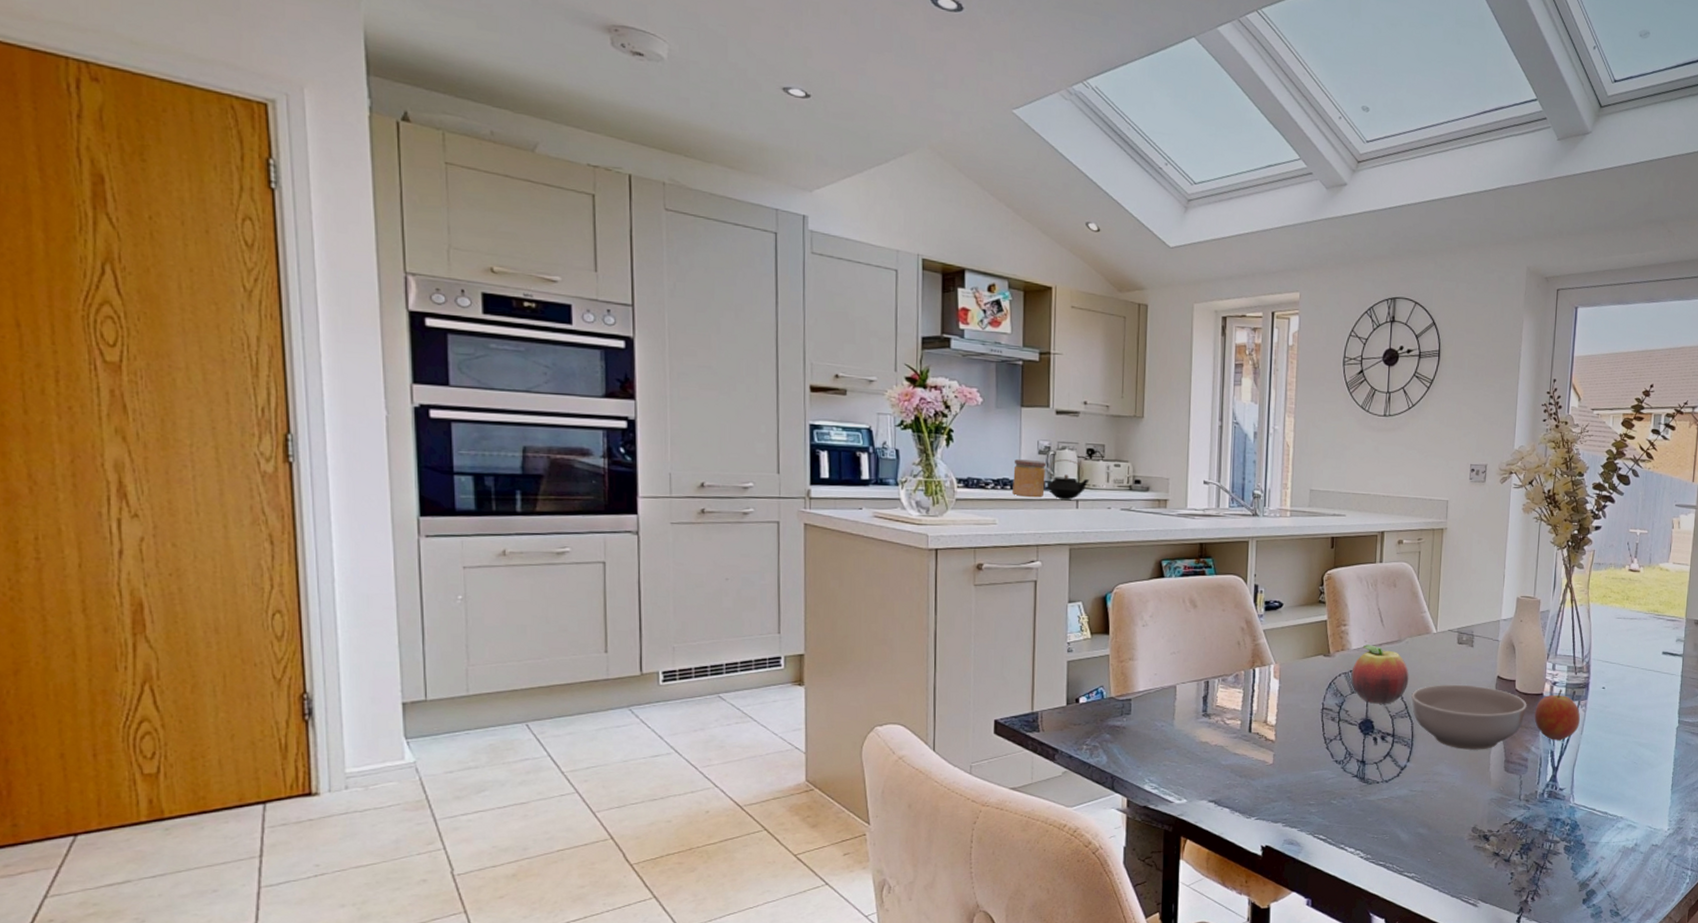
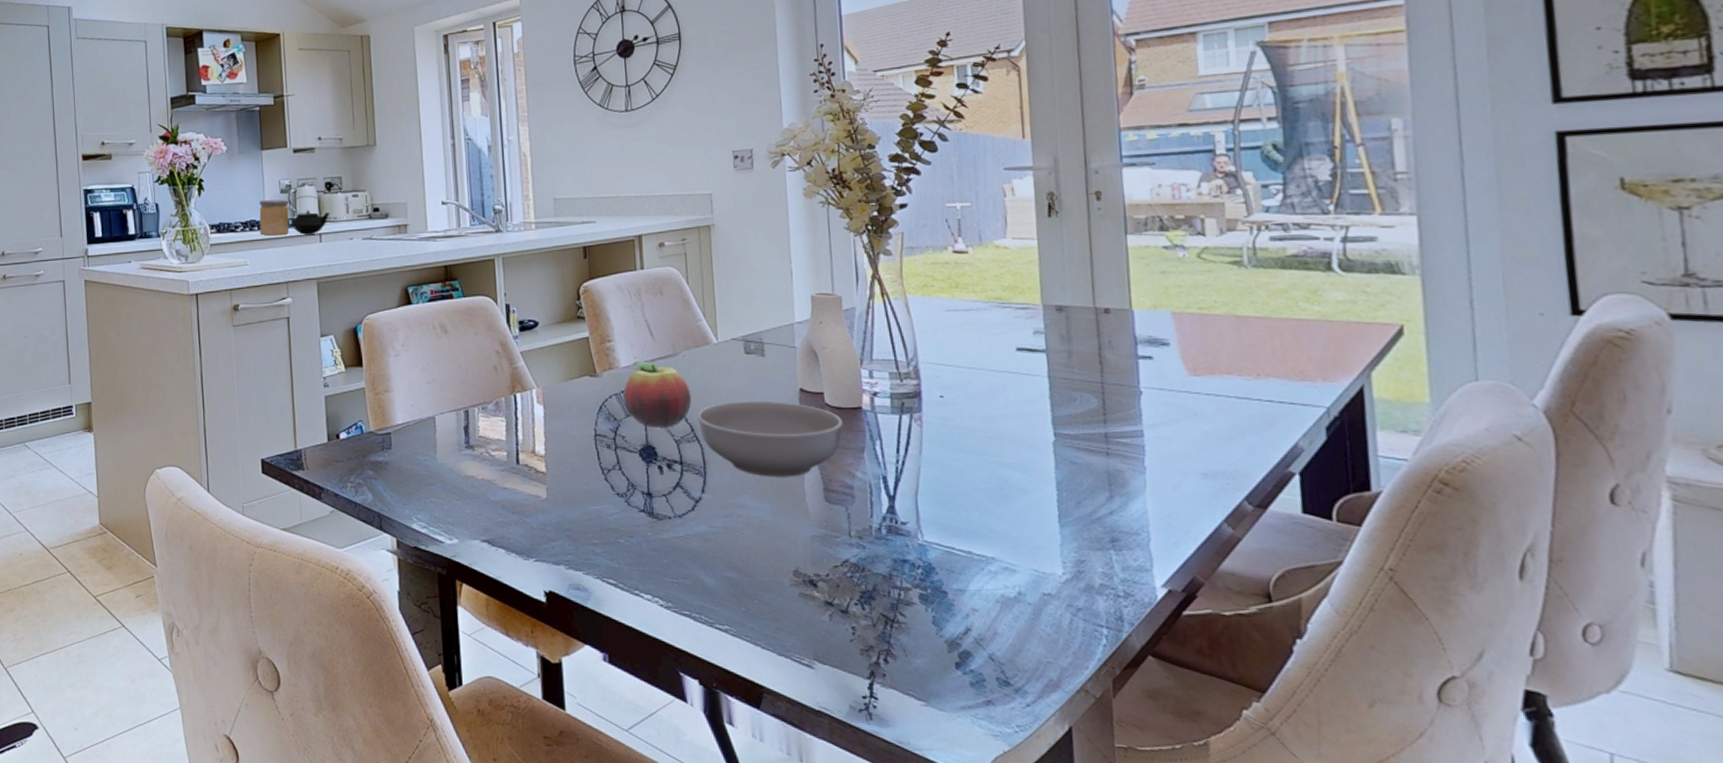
fruit: present [1534,689,1581,741] -> none [853,400,917,463]

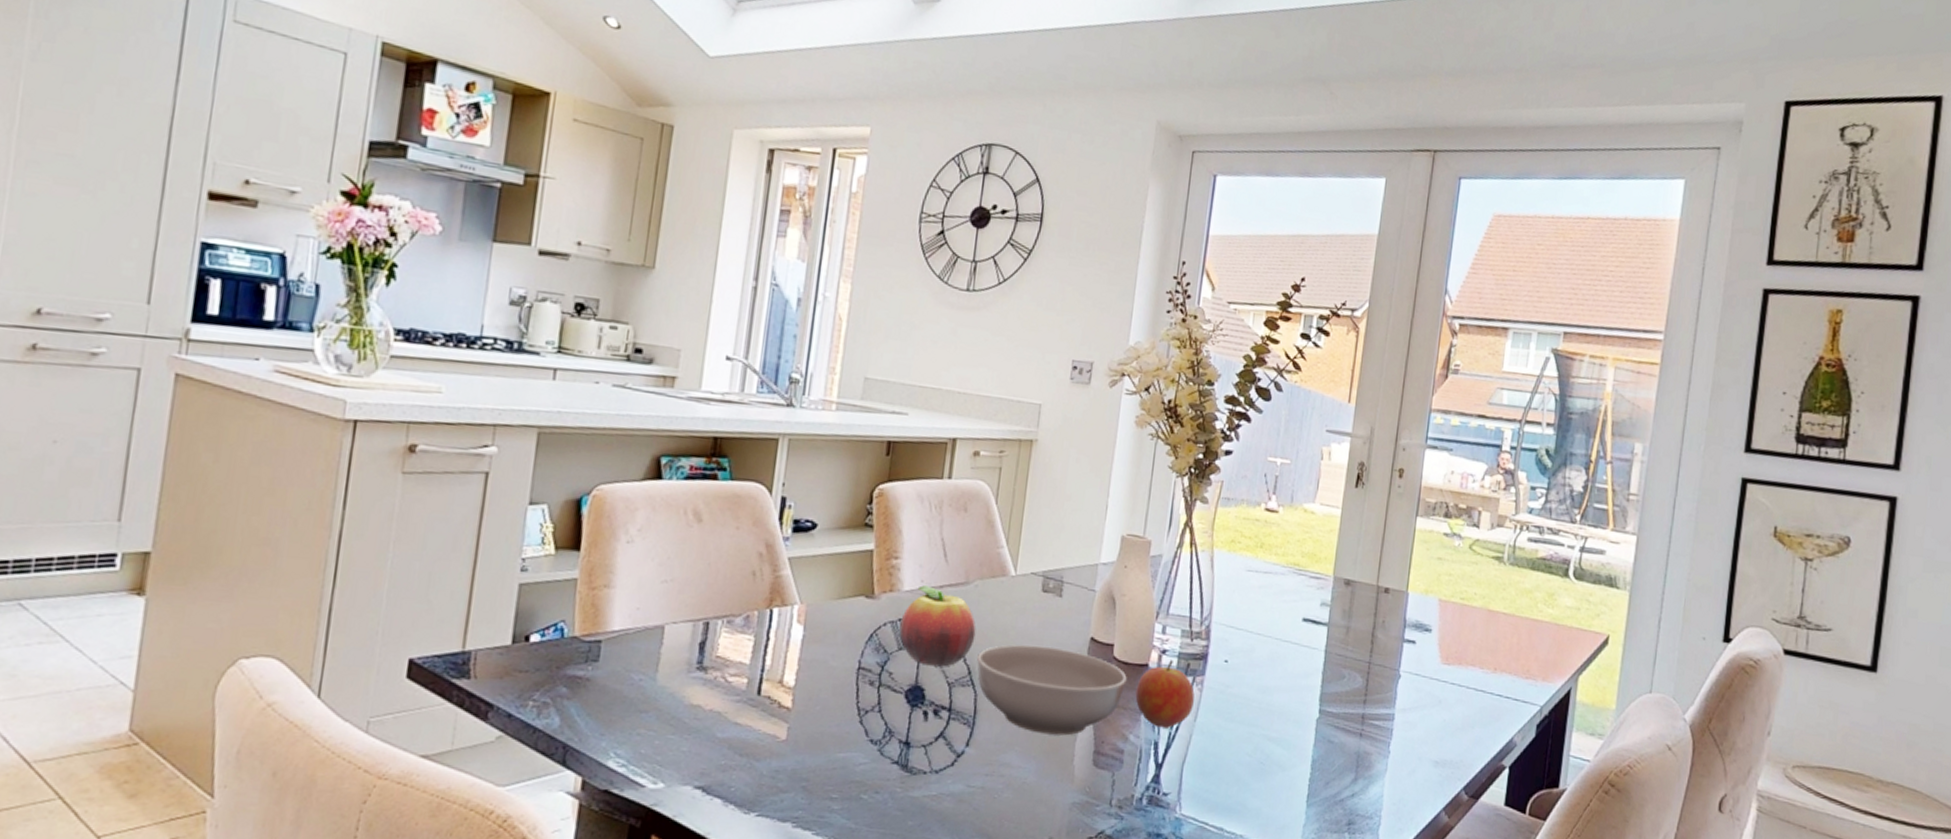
jar: present [259,199,290,237] -> none [469,309,519,363]
teapot: present [291,195,330,235] -> none [517,313,575,368]
fruit: none [853,400,917,463] -> present [1135,659,1195,729]

